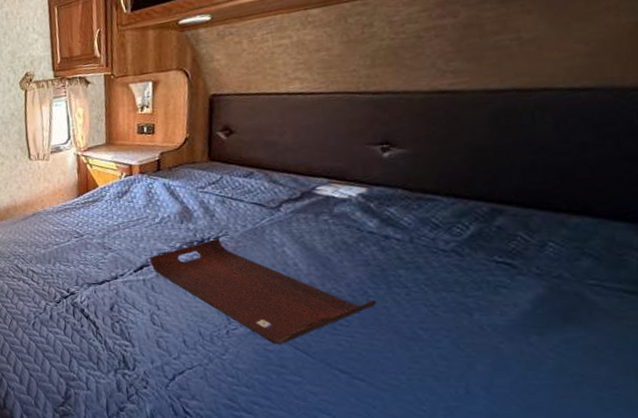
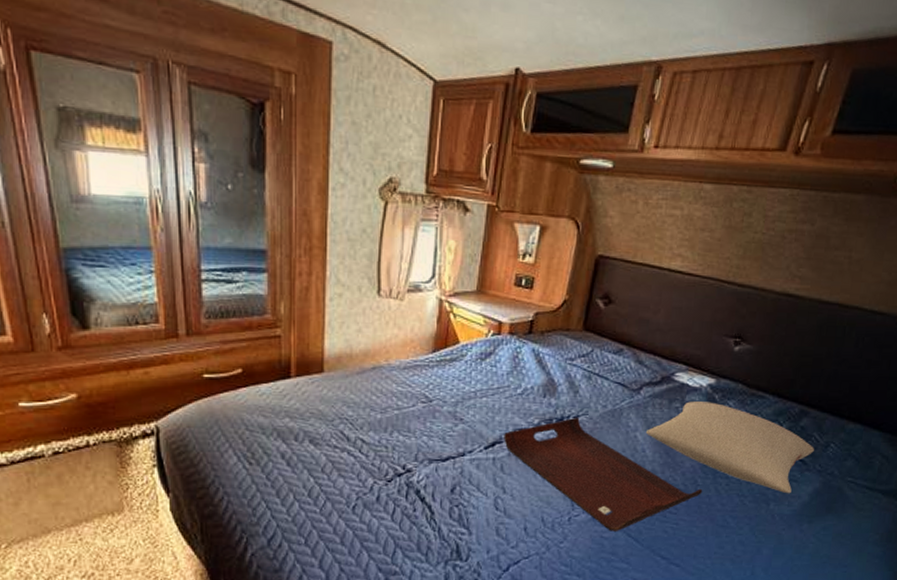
pillow: none [294,211,524,302] -> present [645,401,814,494]

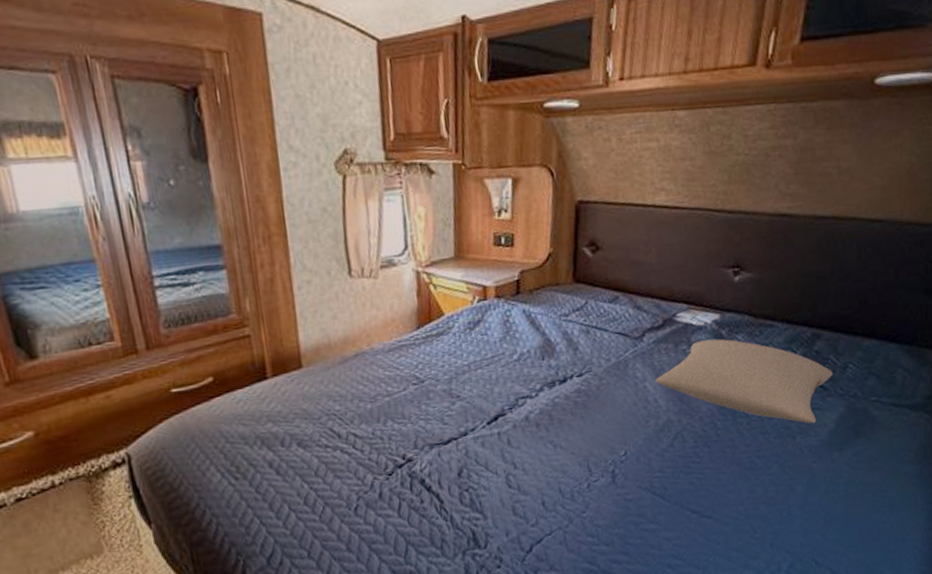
serving tray: present [504,417,703,531] -> none [506,375,724,492]

